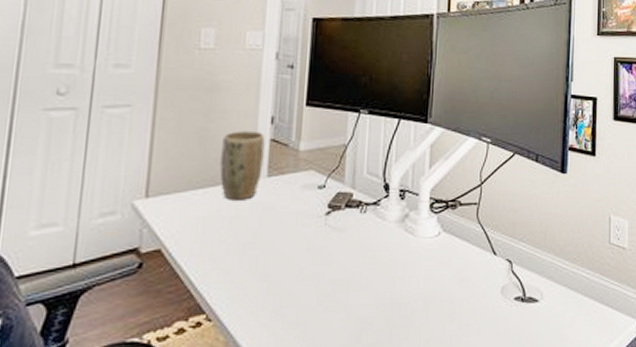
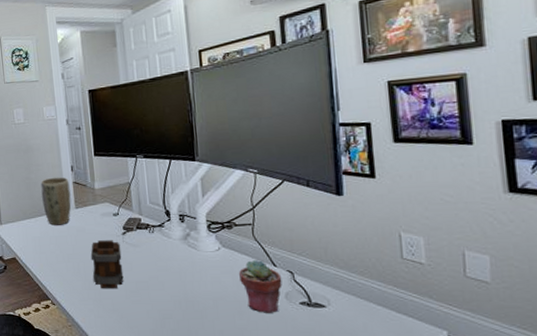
mug: none [274,222,321,293] -> present [90,240,124,289]
potted succulent: none [456,247,500,314] -> present [238,260,282,313]

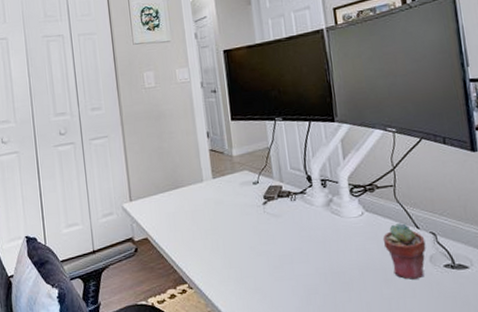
plant pot: present [41,177,71,225] -> none [174,144,208,199]
mug: present [90,240,124,289] -> none [230,211,267,267]

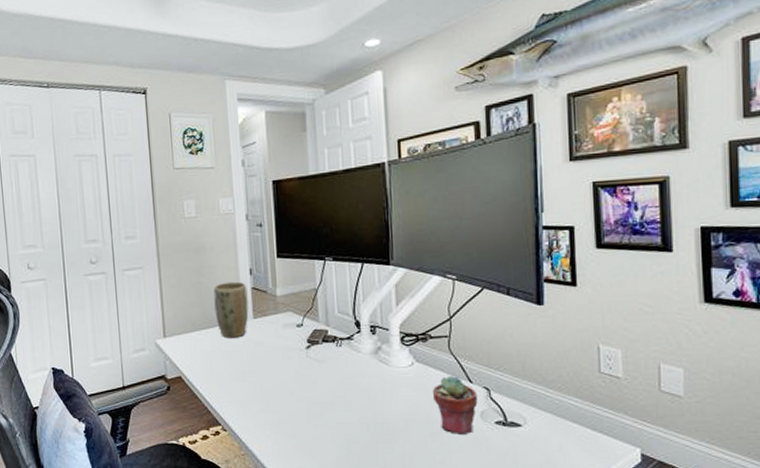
plant pot: none [174,144,208,199] -> present [213,281,249,338]

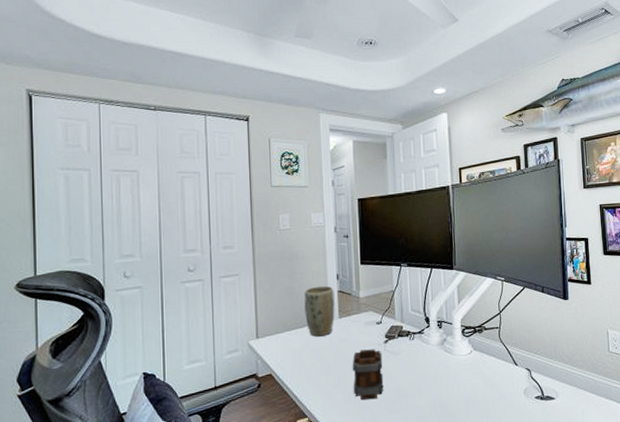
mug: none [269,355,307,412] -> present [352,349,384,401]
potted succulent: present [432,376,478,434] -> none [486,360,522,410]

